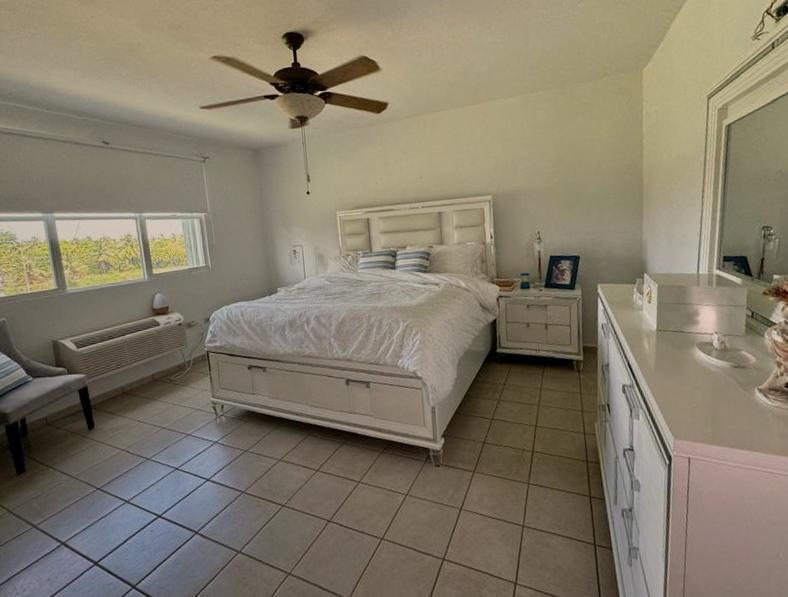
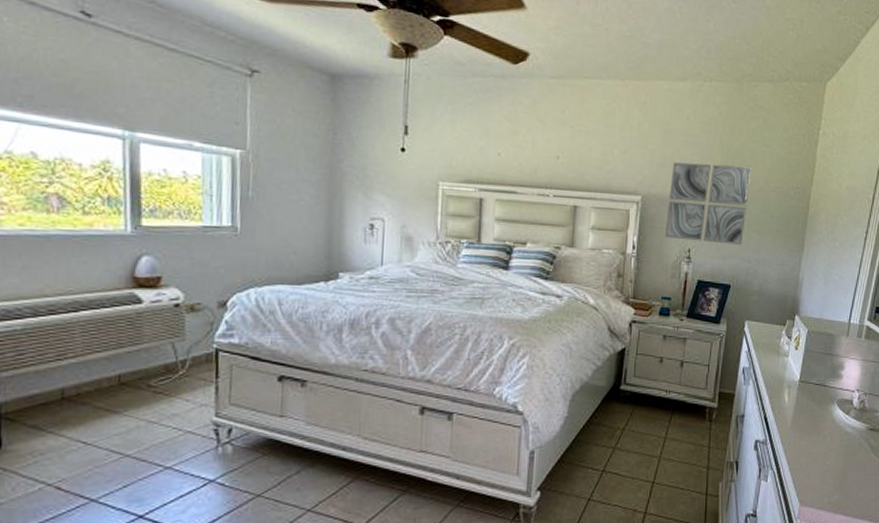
wall art: none [514,154,585,225] -> present [664,162,753,245]

